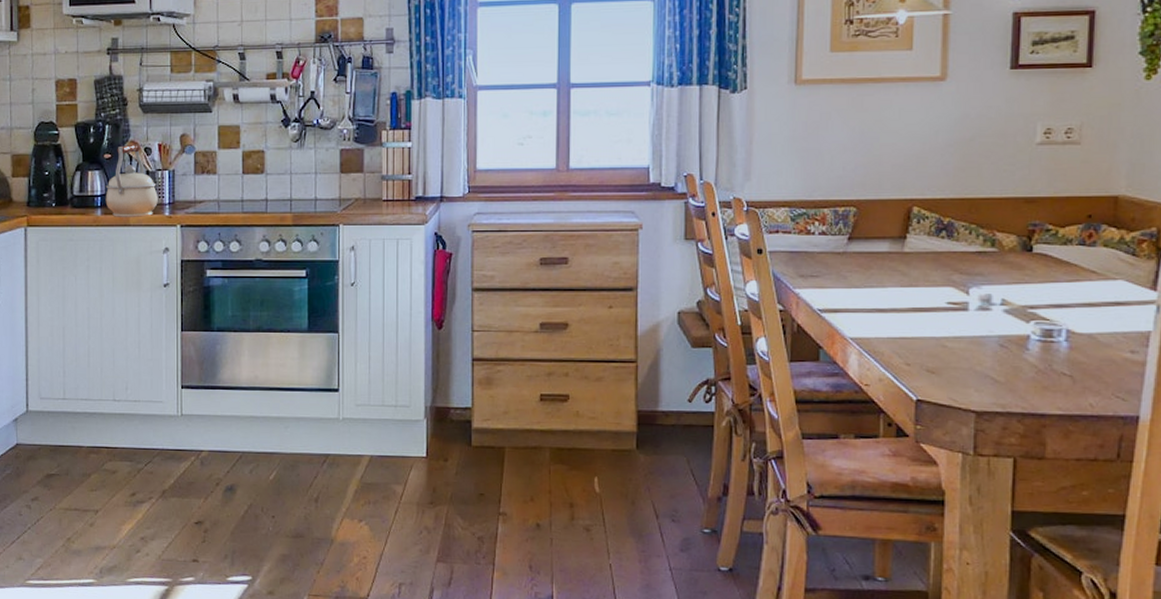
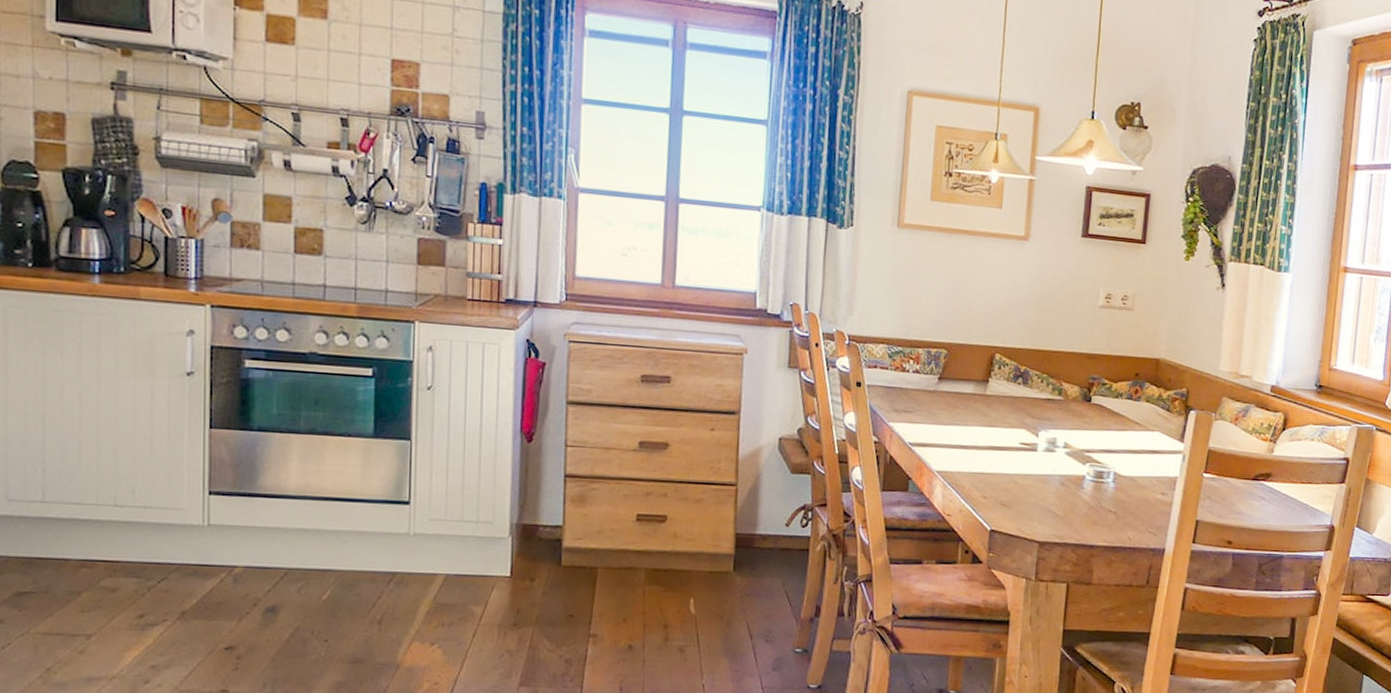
kettle: present [105,144,158,218] -> none [106,202,180,292]

